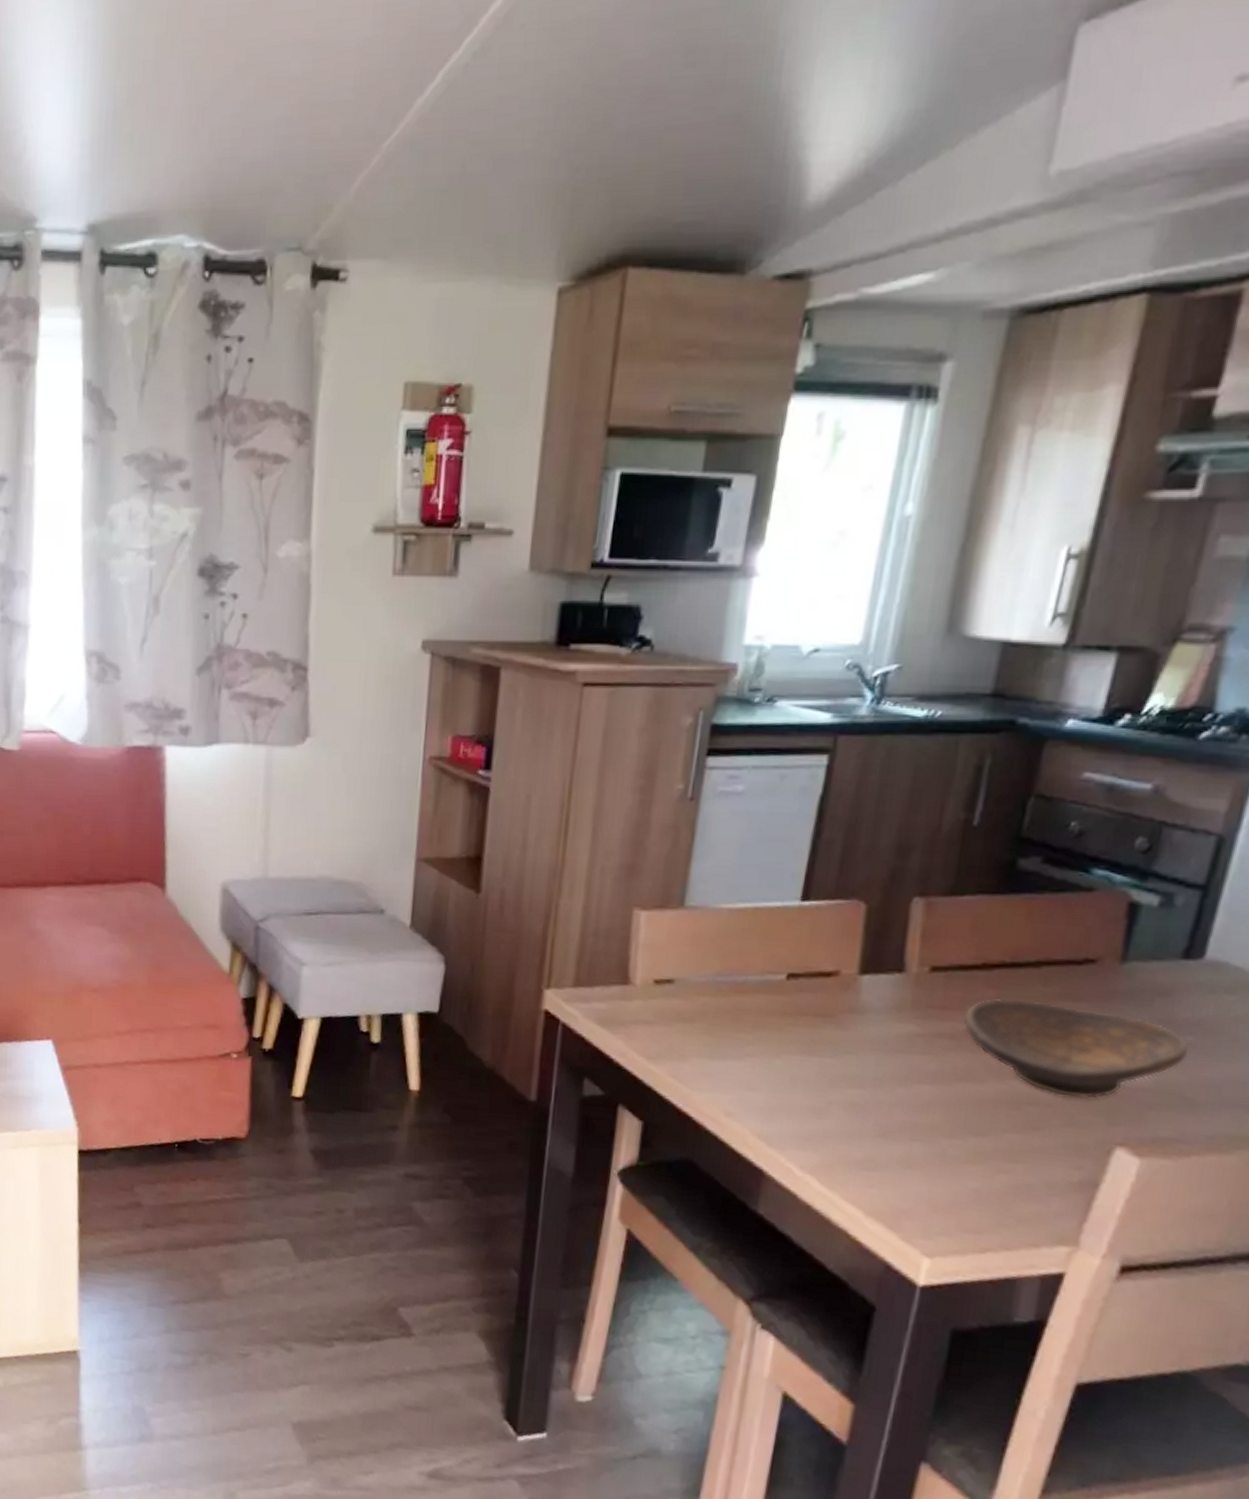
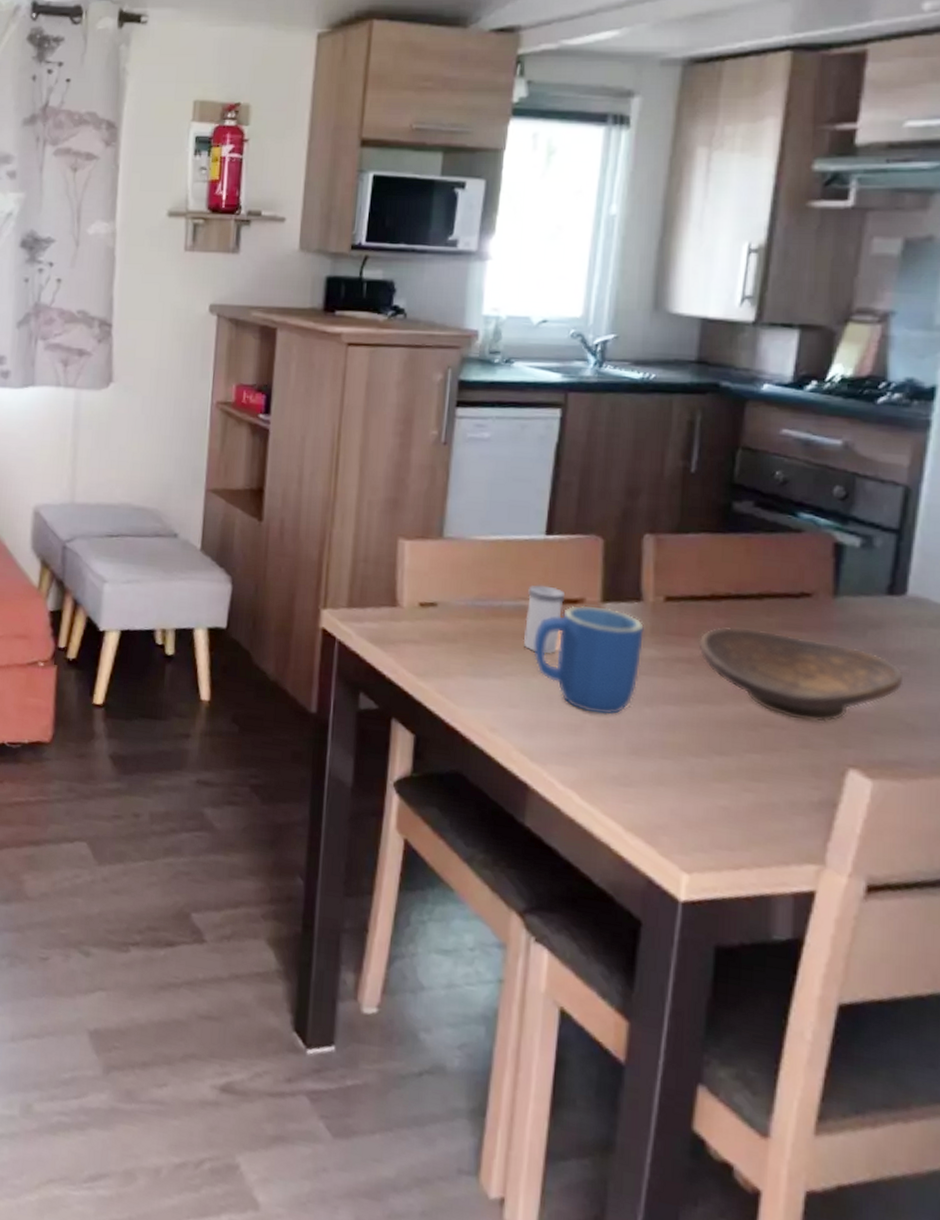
salt shaker: none [768,957,818,1034] -> present [523,585,564,655]
mug: none [778,978,904,1096] -> present [533,605,644,715]

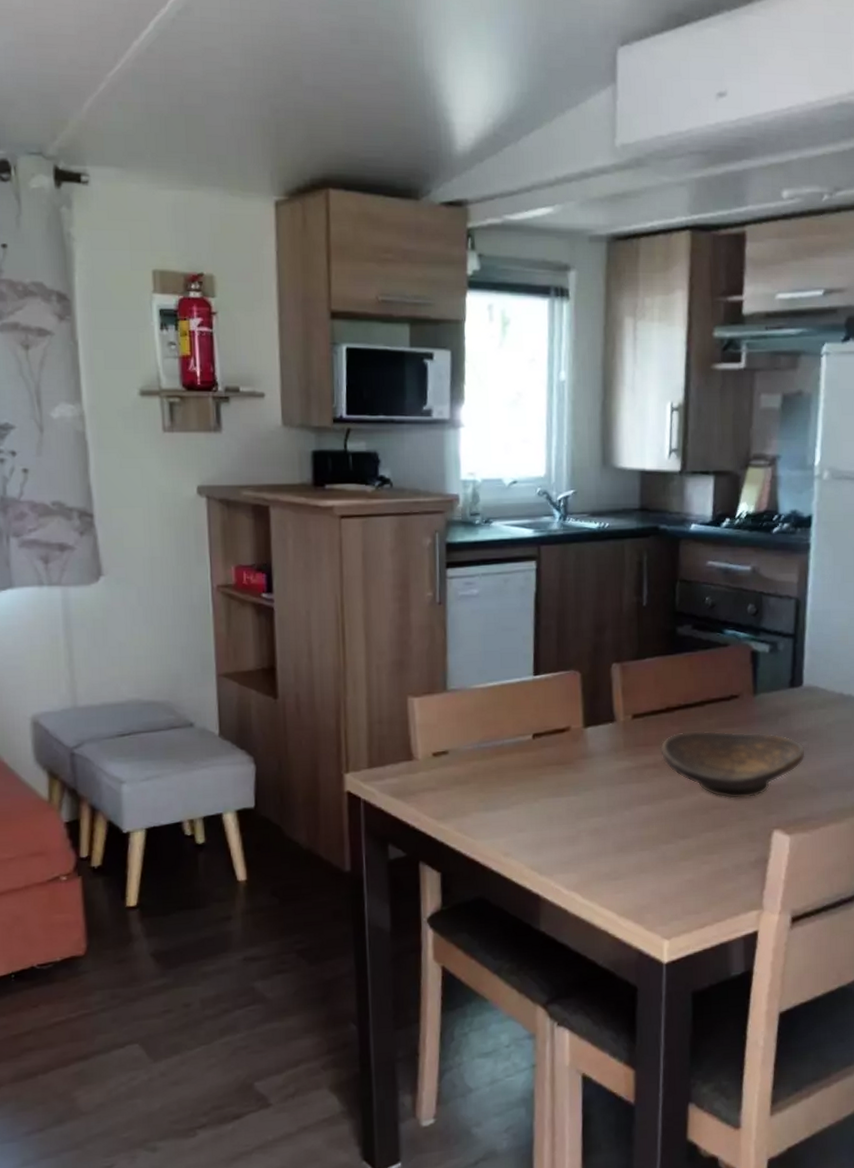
salt shaker: present [523,585,564,655] -> none [524,720,554,781]
mug: present [533,605,644,715] -> none [533,731,619,824]

